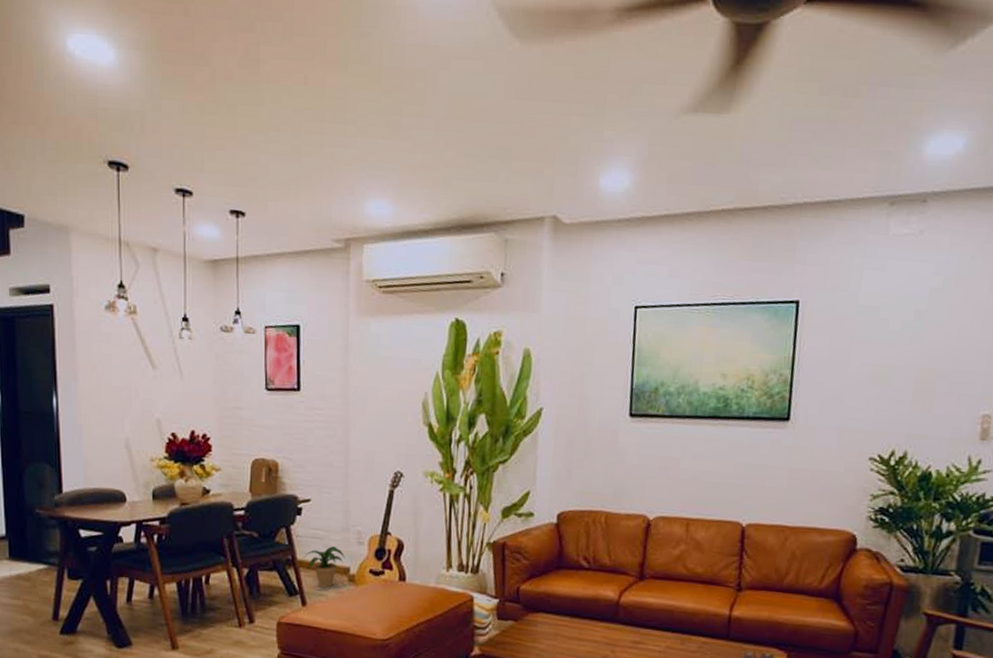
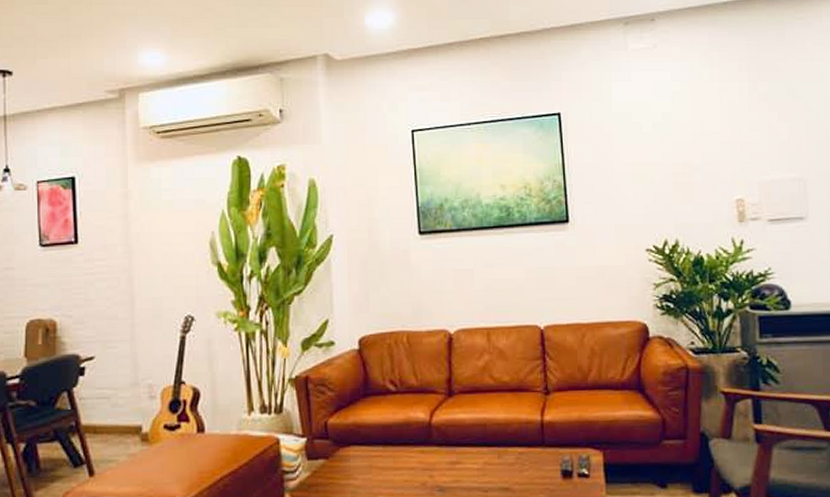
potted plant: present [304,546,345,588] -> none [89,405,136,452]

